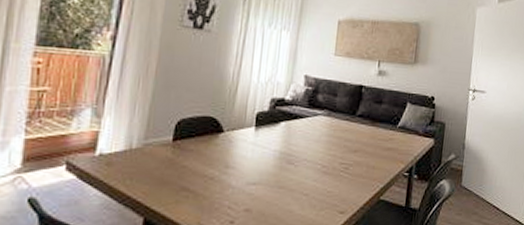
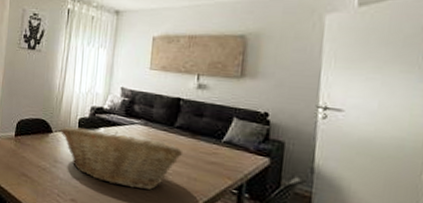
fruit basket: none [234,123,364,186] -> present [60,126,183,190]

